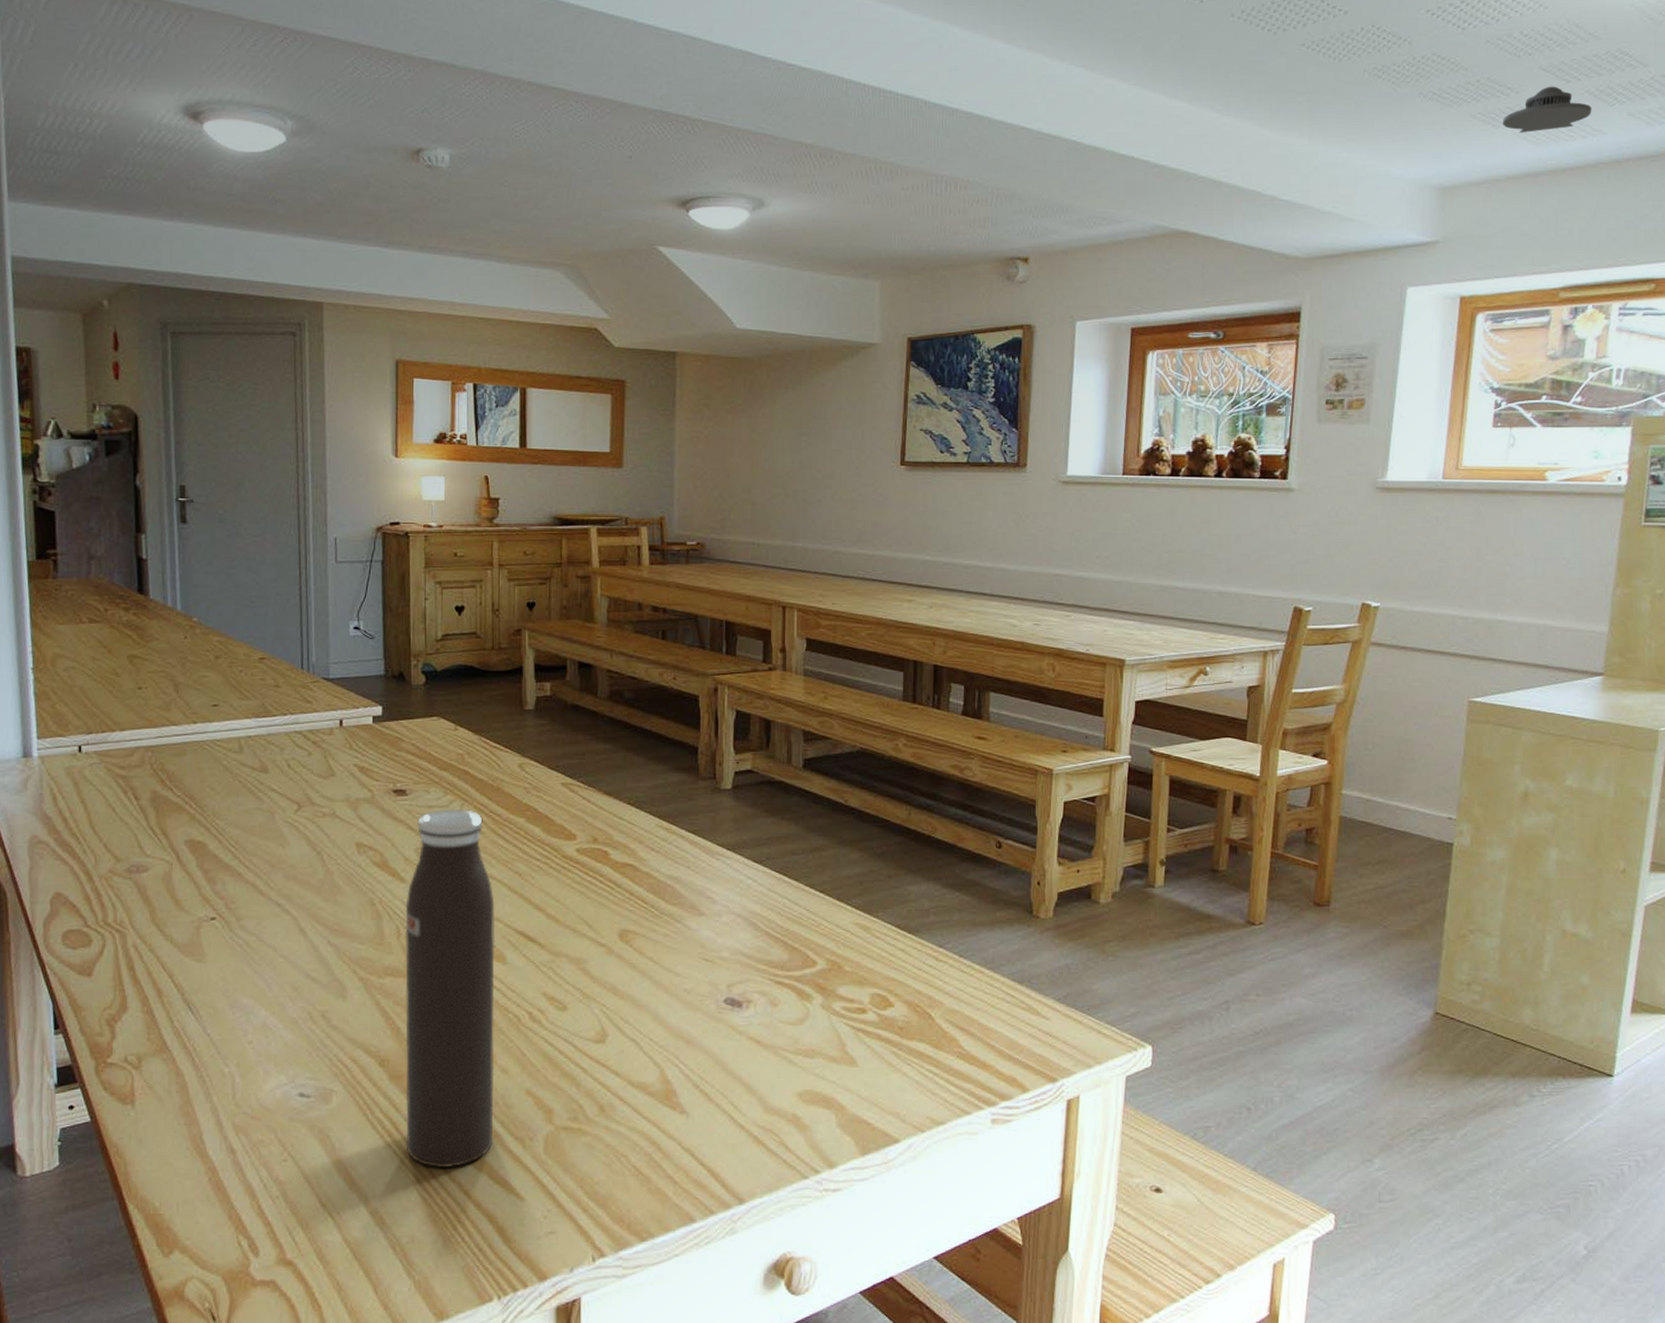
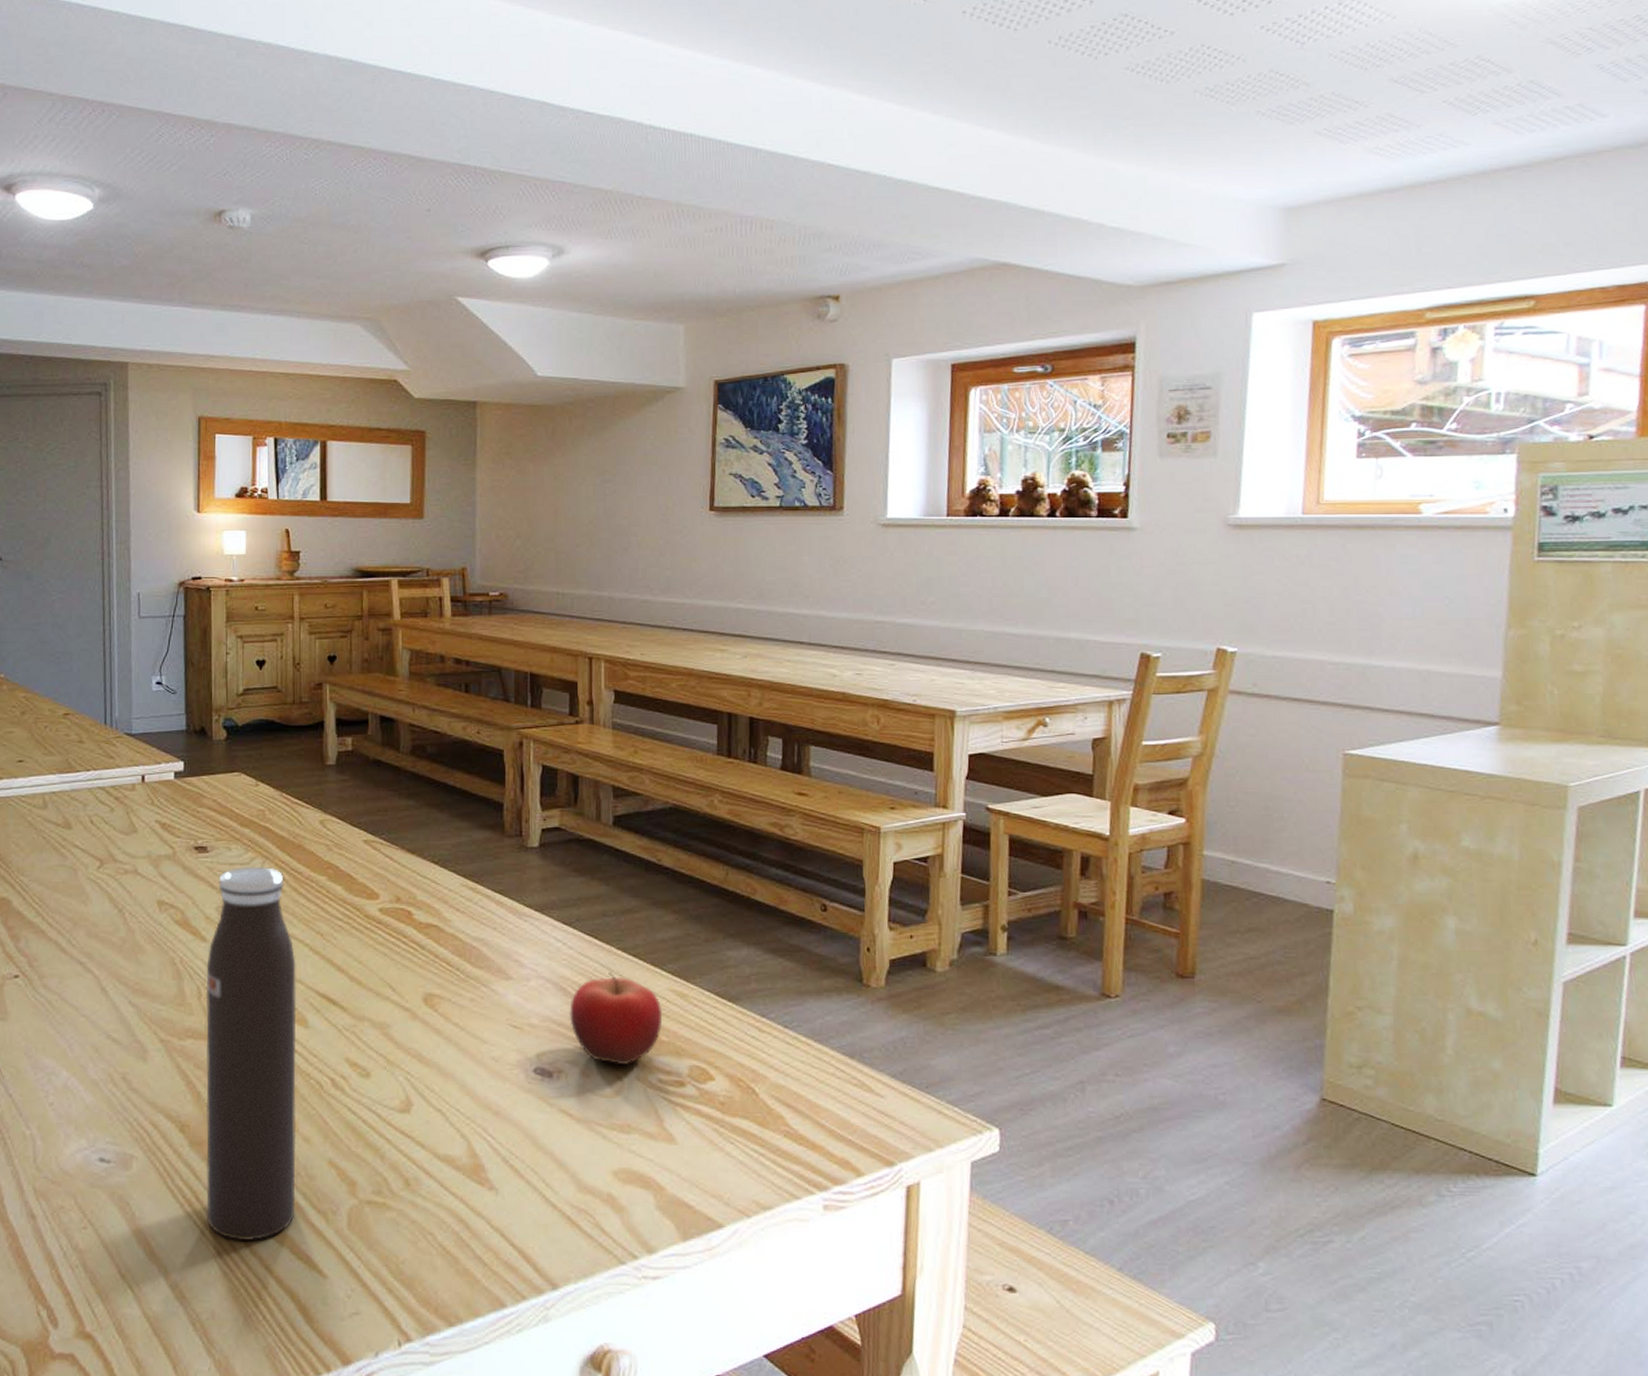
fruit: none [759,907,847,994] -> present [569,972,663,1065]
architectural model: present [1503,86,1592,134] -> none [1351,98,1452,148]

